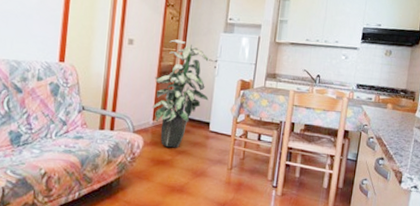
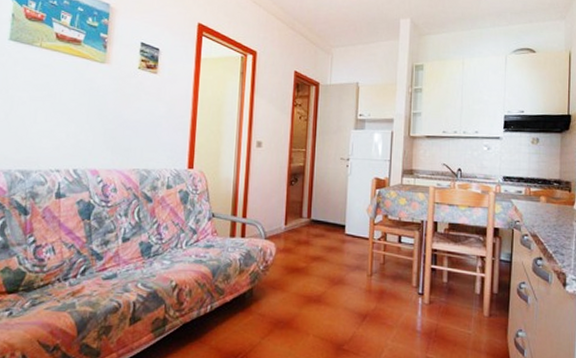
indoor plant: present [151,39,209,148] -> none [283,139,343,254]

